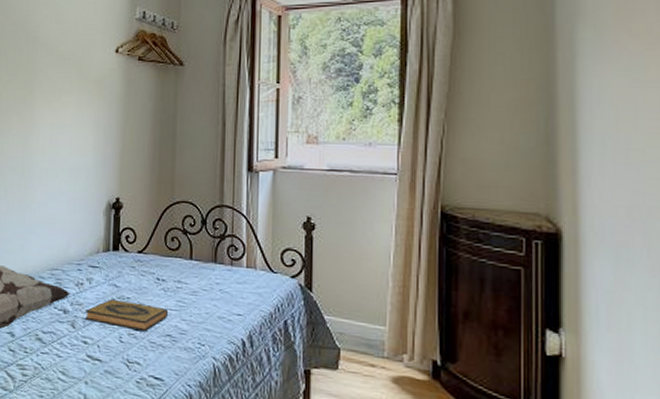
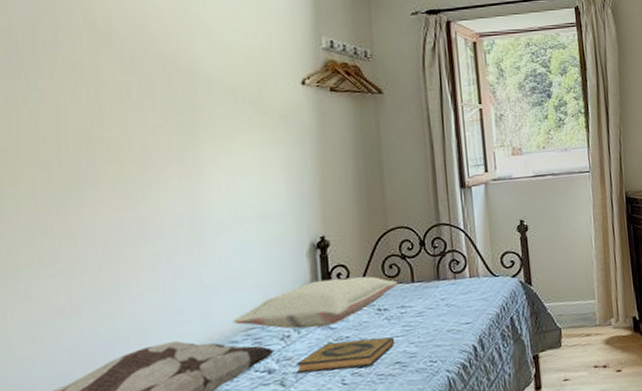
pillow: none [43,238,178,283] -> present [233,276,399,329]

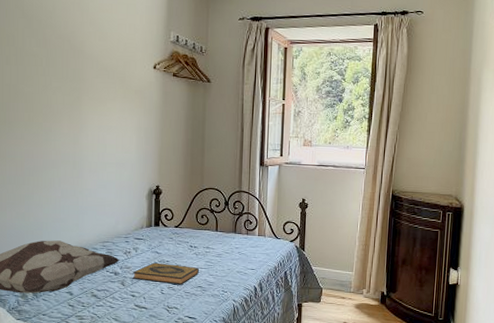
pillow: present [233,276,399,329] -> none [95,217,207,250]

